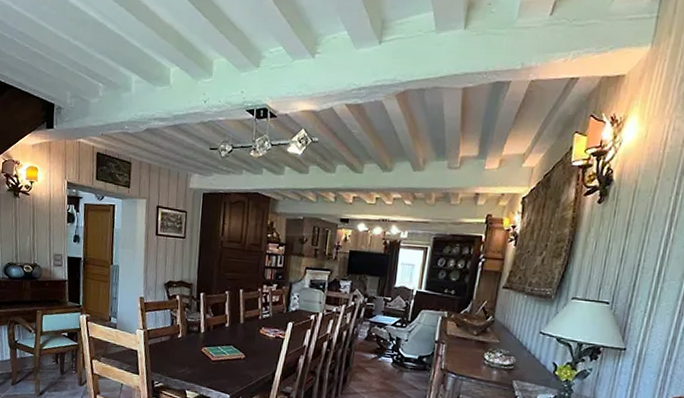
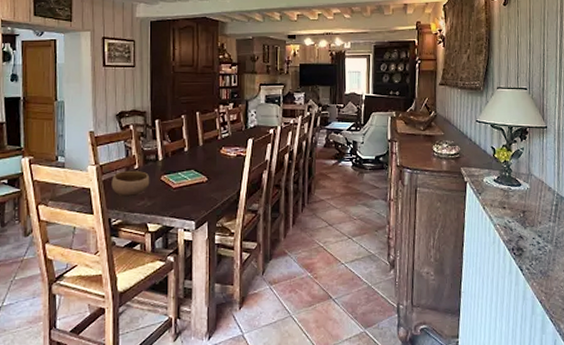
bowl: none [156,338,192,364] -> present [111,170,150,197]

